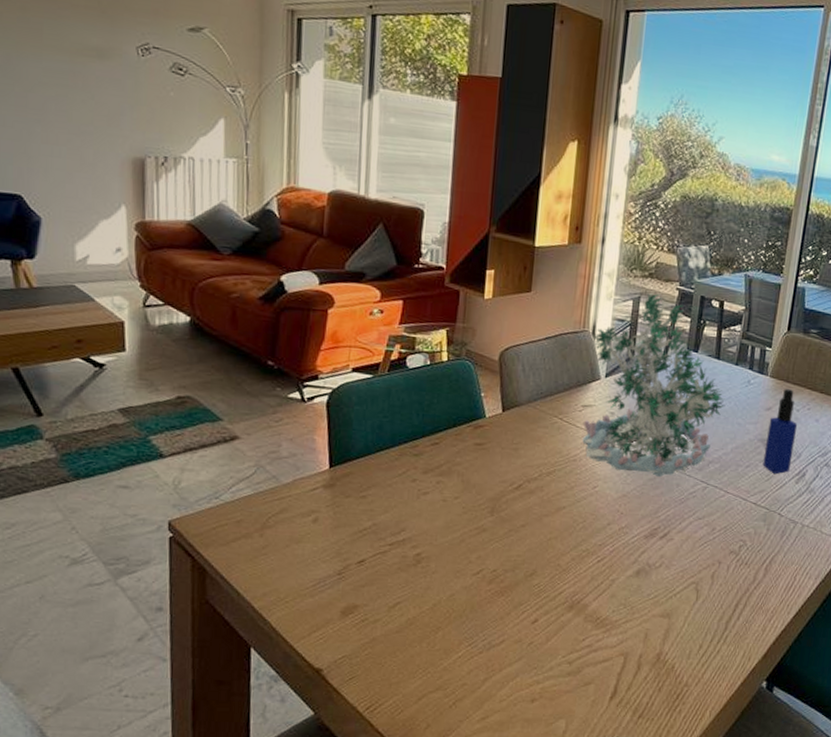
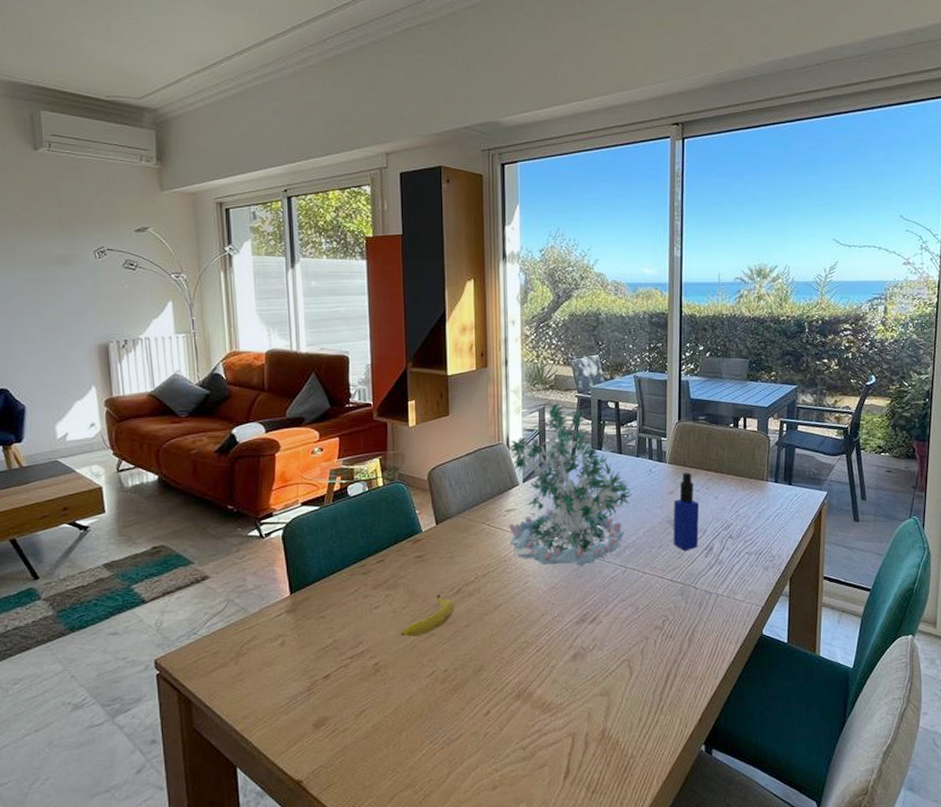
banana: none [448,485,512,531] -> present [400,591,454,637]

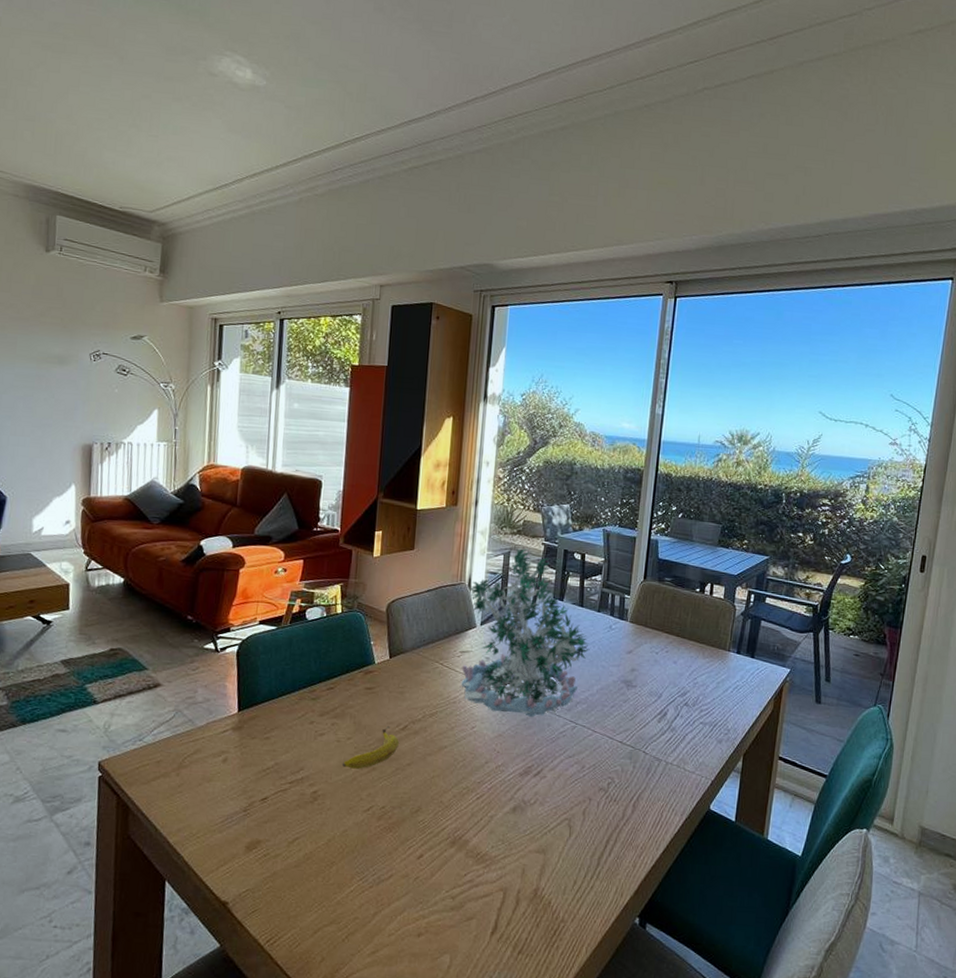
bottle: present [673,472,700,552] -> none [626,633,658,714]

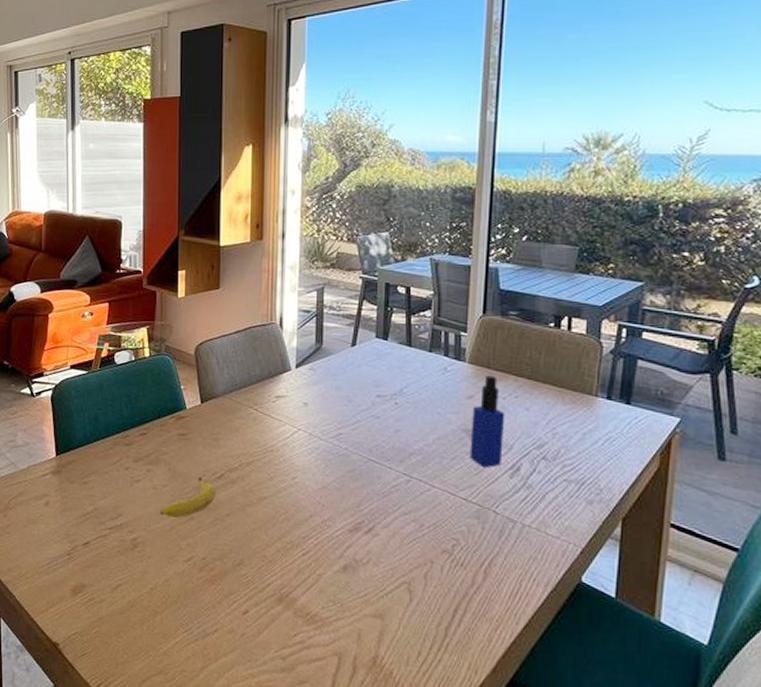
plant: present [461,548,590,717] -> none [278,283,422,468]
bottle: none [626,633,658,714] -> present [469,375,506,468]

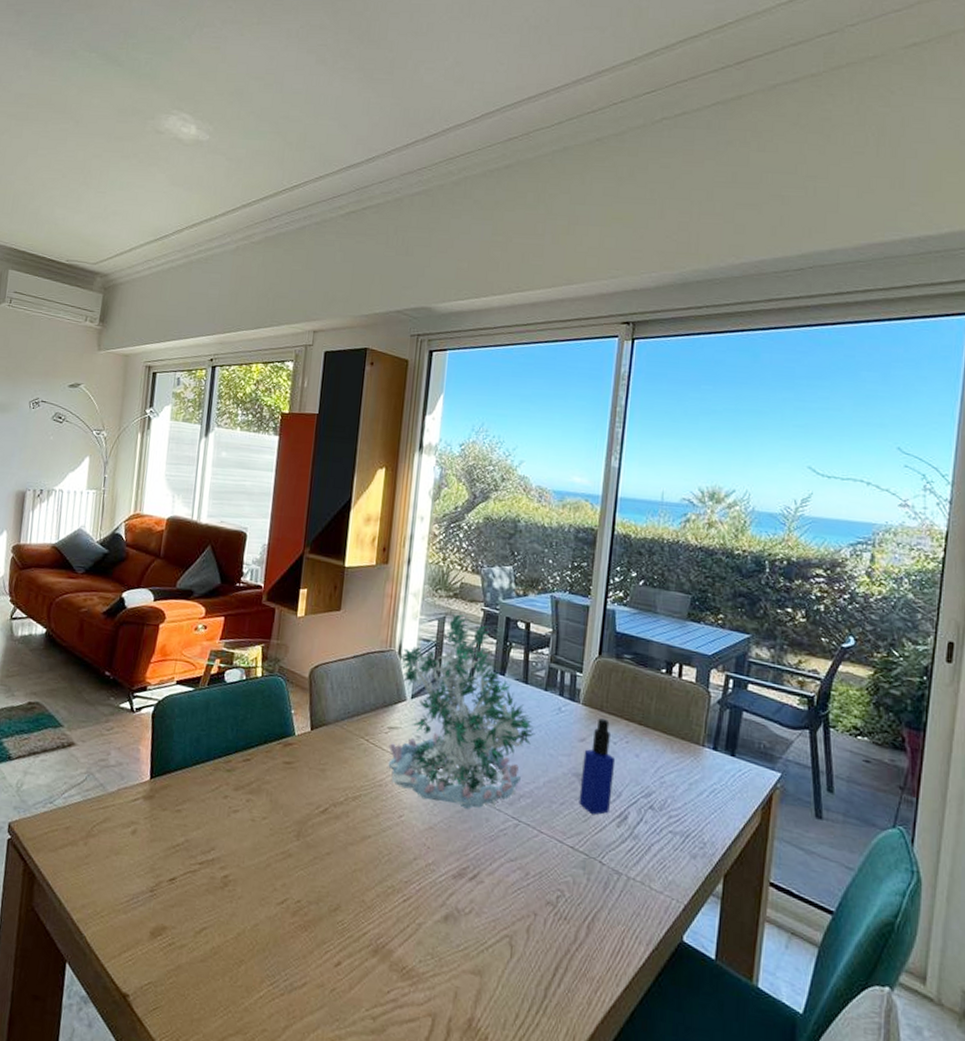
banana: present [159,474,216,518] -> none [255,807,318,855]
plant: none [278,283,422,468] -> present [388,613,536,809]

